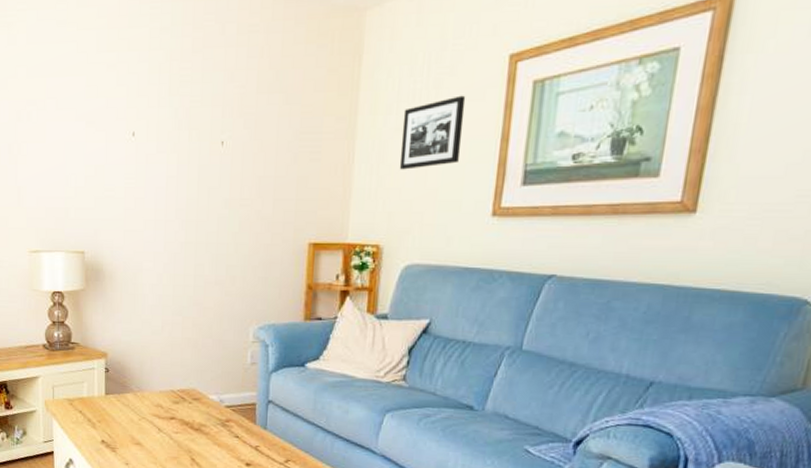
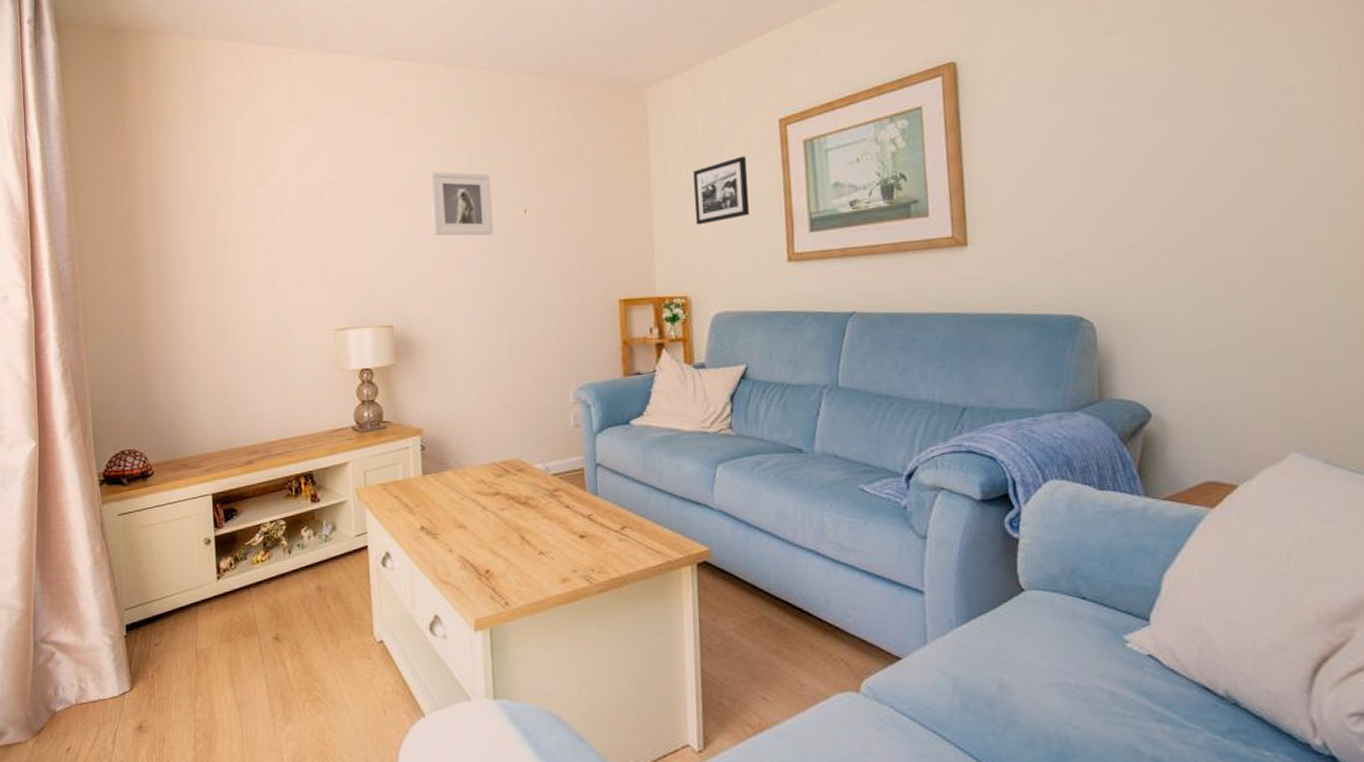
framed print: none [128,94,190,167] -> present [430,171,494,236]

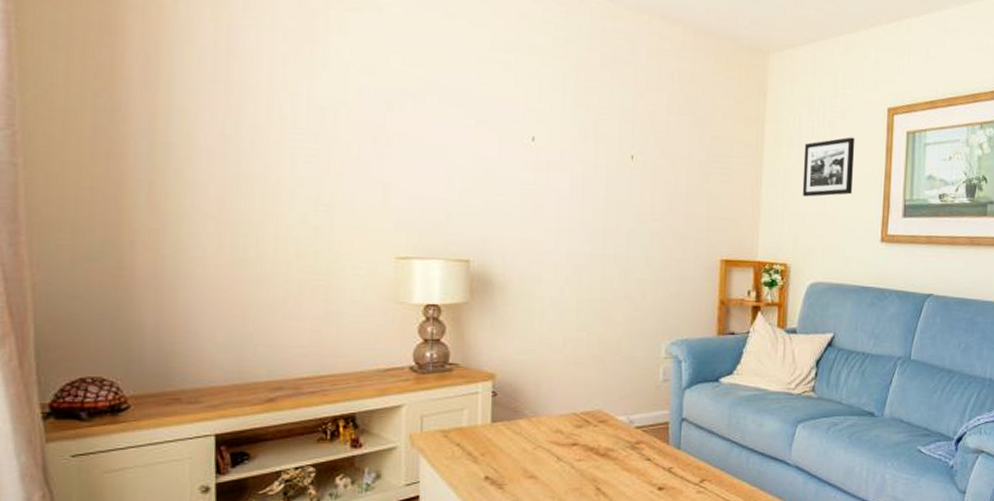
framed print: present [430,171,494,236] -> none [526,98,597,178]

